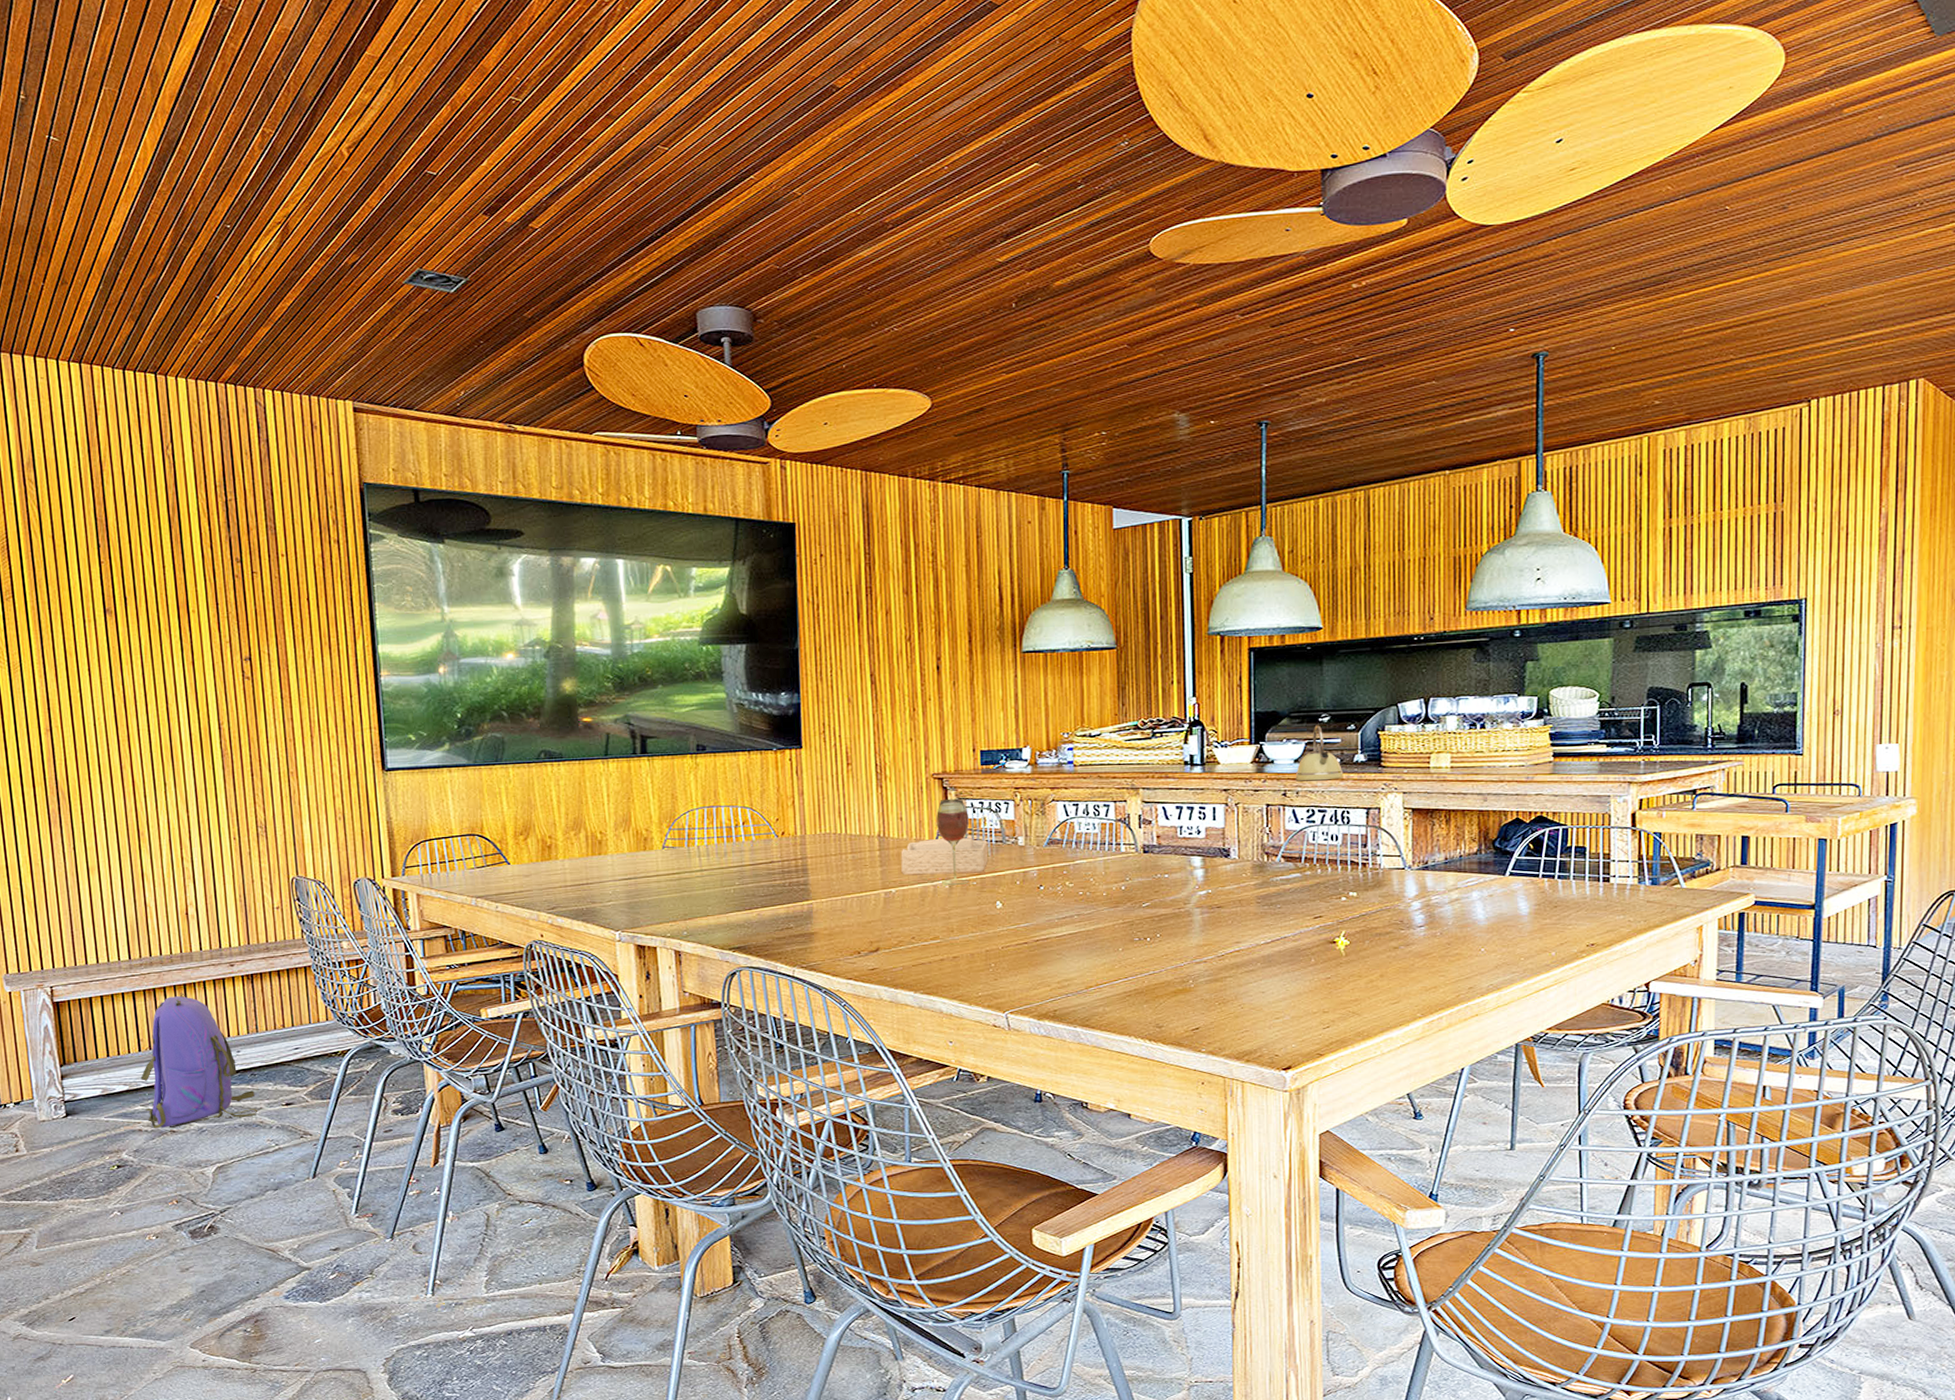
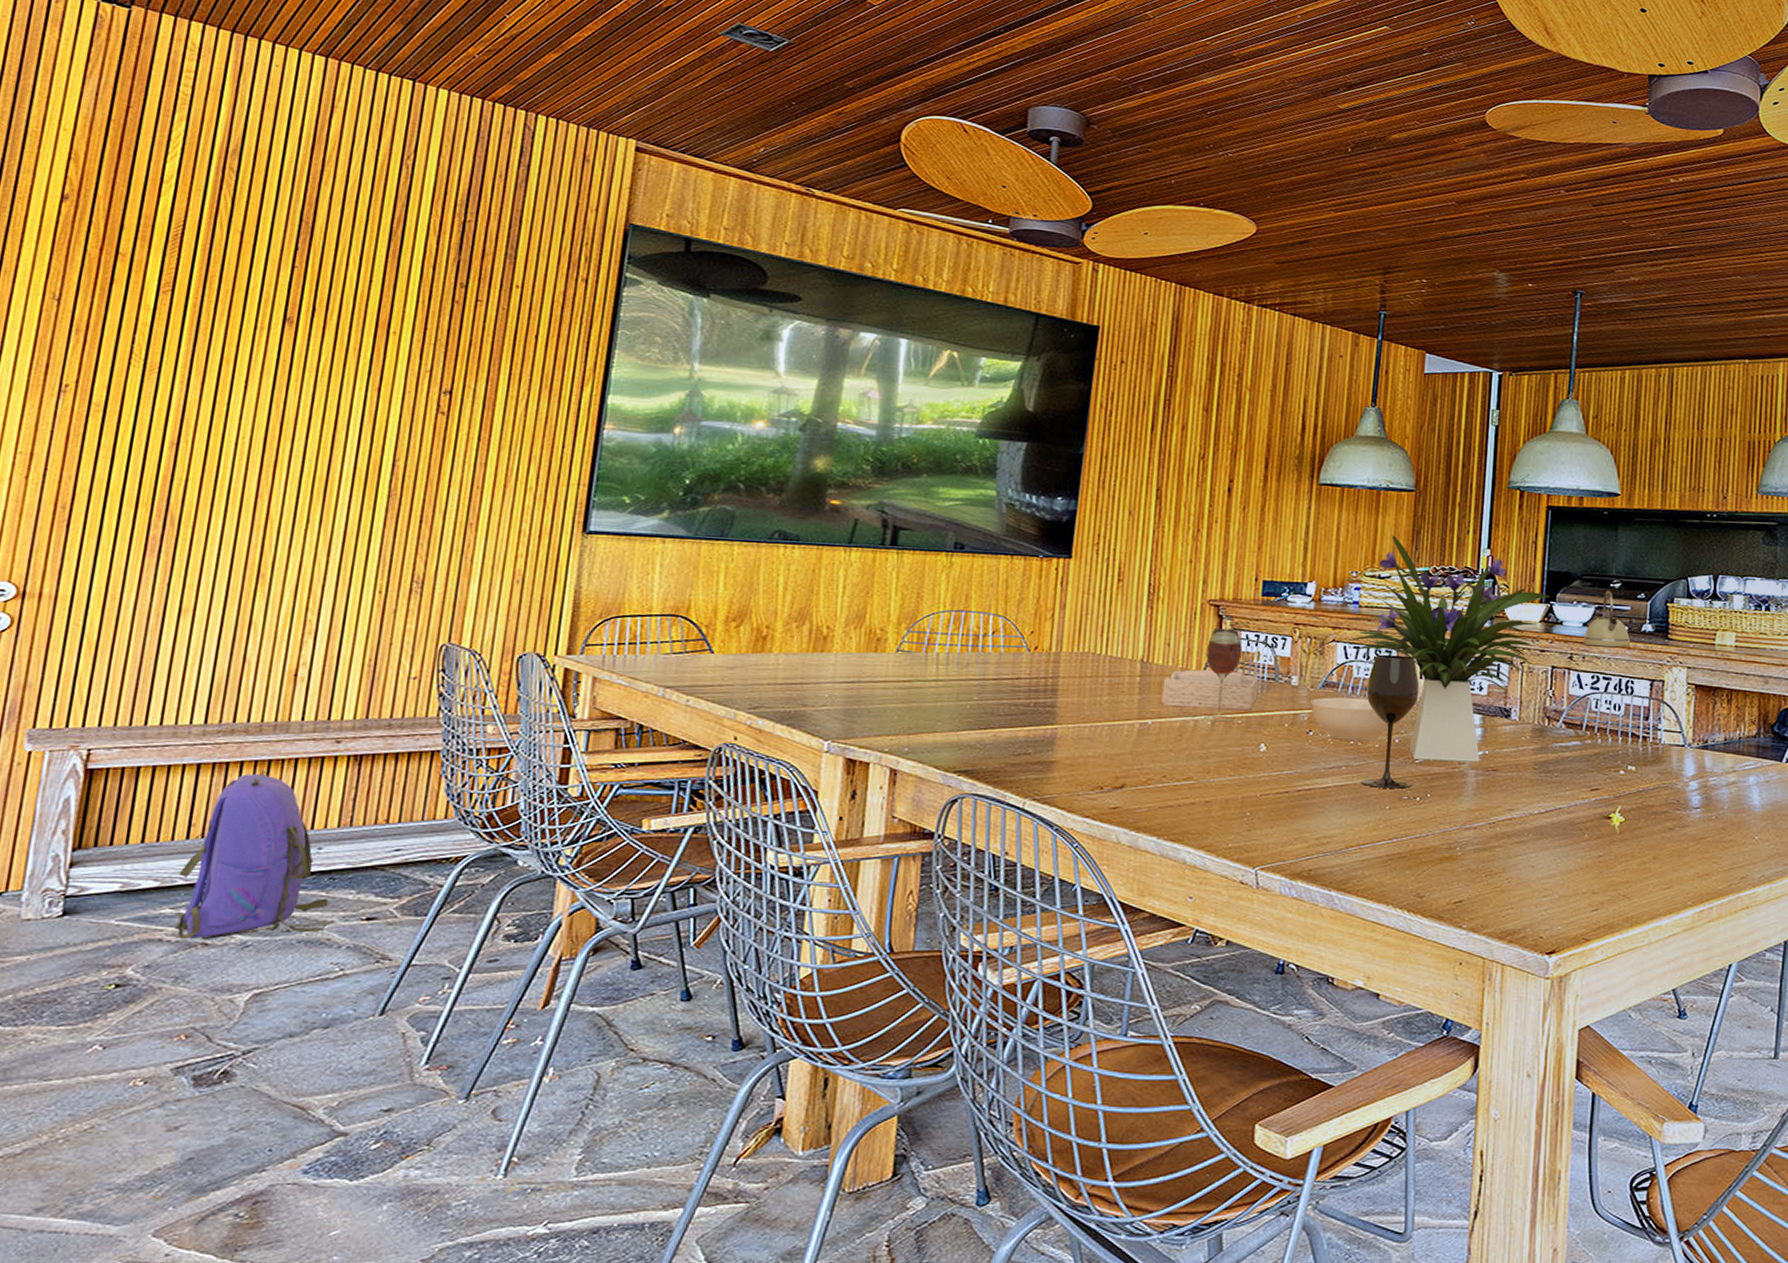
bowl: none [1037,852,1121,892] -> present [1310,697,1397,742]
flower arrangement: none [1064,694,1260,903] -> present [1347,535,1551,762]
wineglass: none [1089,808,1141,932] -> present [1361,654,1420,789]

